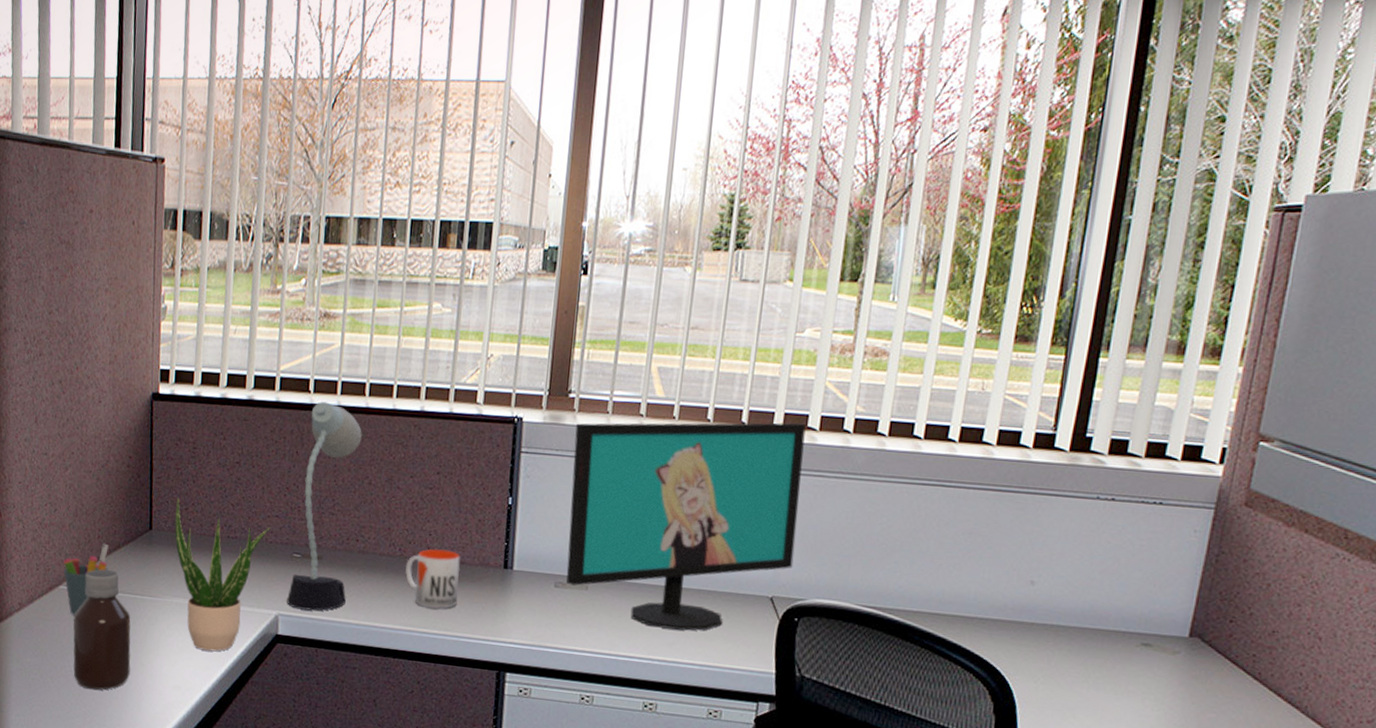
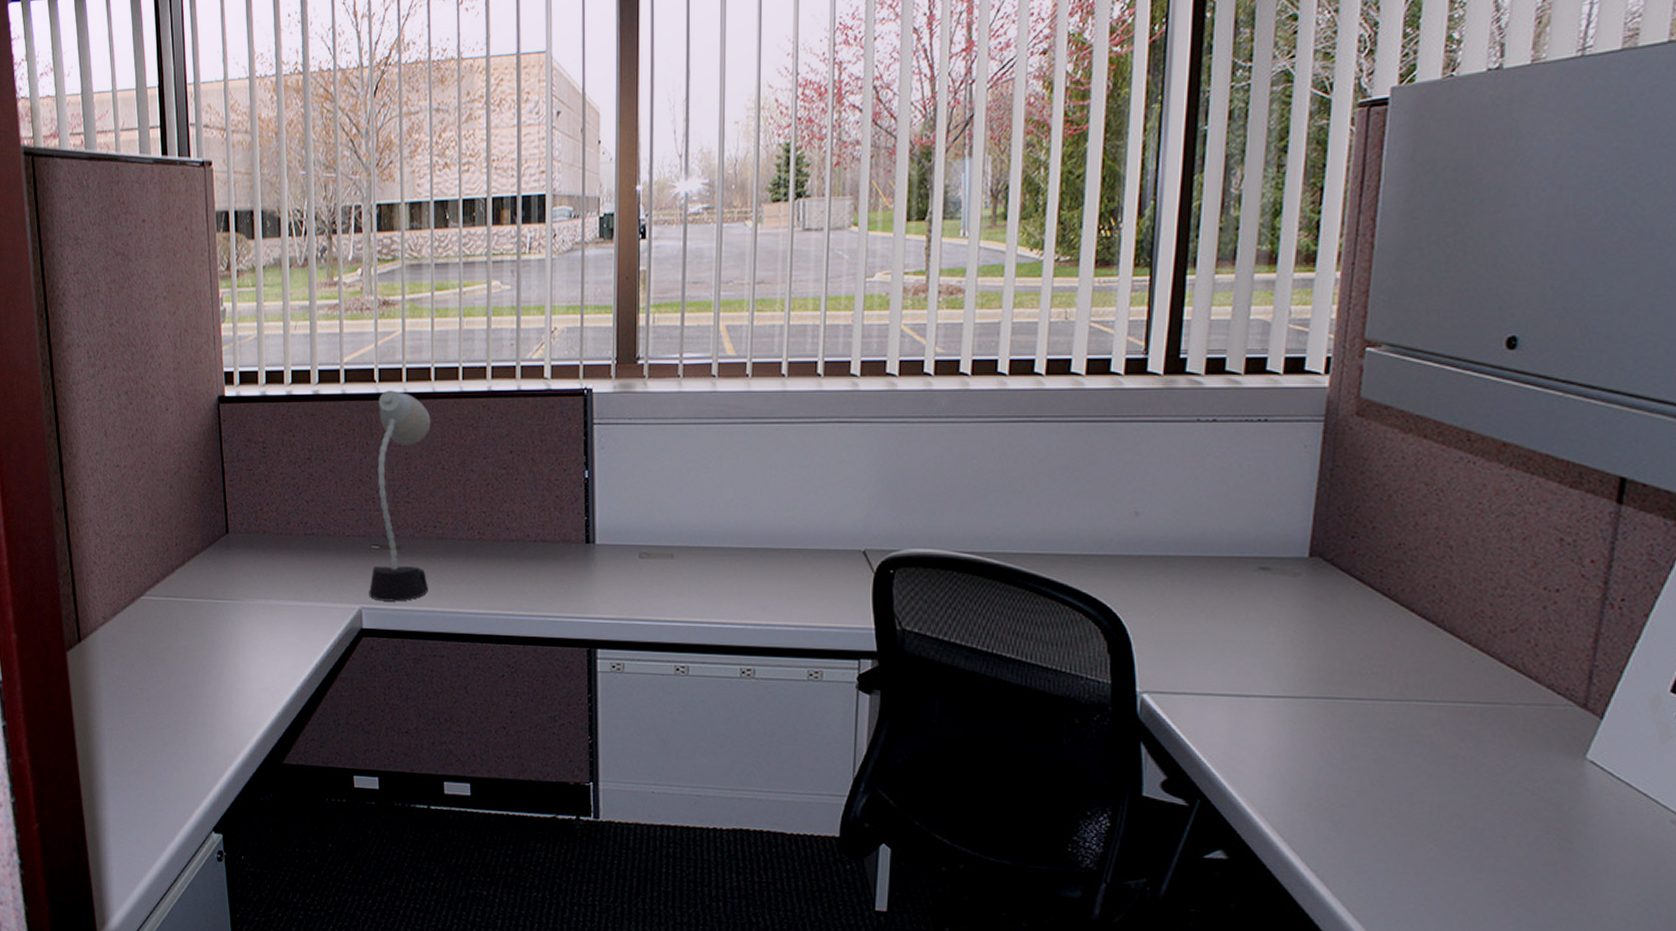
pen holder: present [63,543,109,615] -> none [143,550,188,625]
bottle: present [73,569,131,690] -> none [157,576,218,699]
potted plant: present [174,498,271,652] -> none [251,499,347,651]
mug: present [404,548,461,610] -> none [485,529,542,591]
computer monitor: present [566,422,806,631] -> none [647,369,885,592]

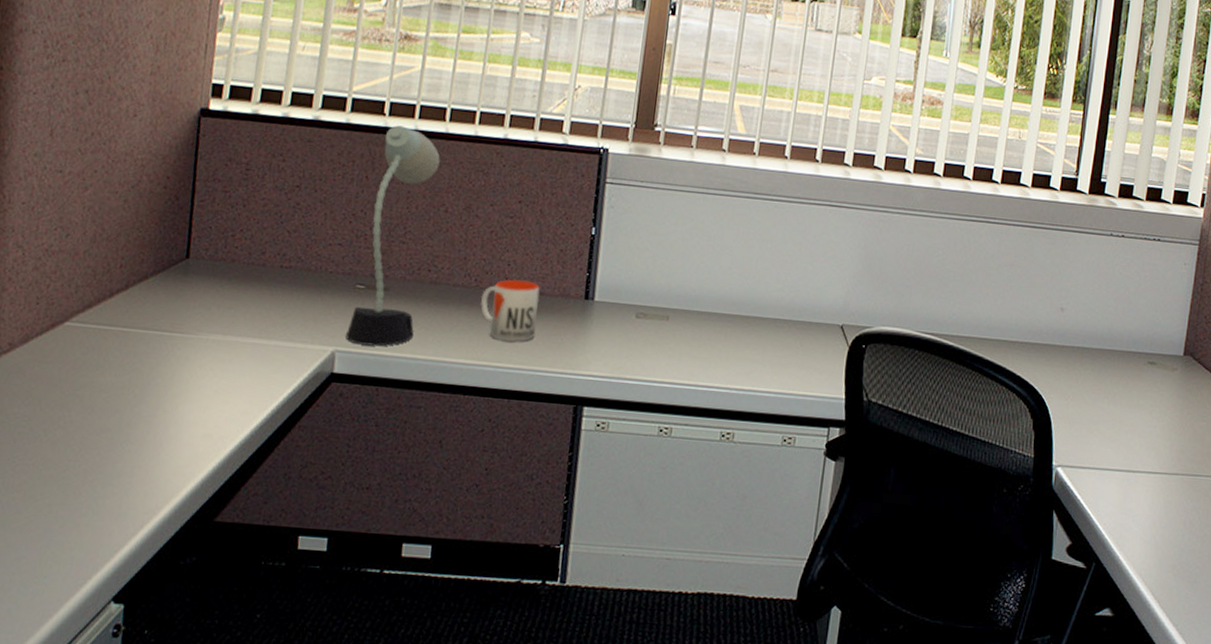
mug: none [485,529,542,591] -> present [479,279,540,343]

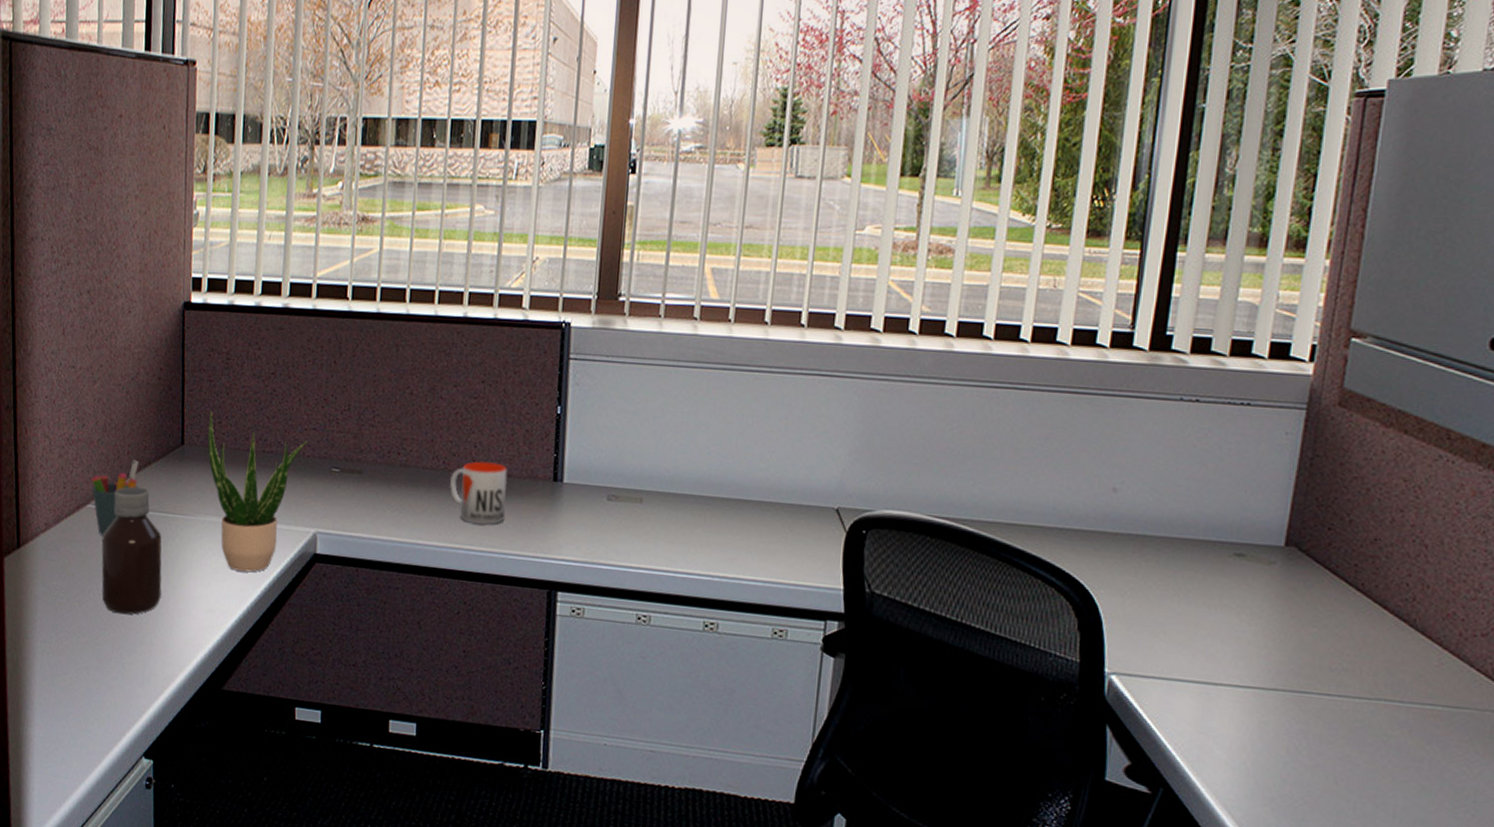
pen holder: none [72,273,133,356] -> present [91,459,139,535]
bottle: none [74,303,155,443] -> present [101,487,162,615]
potted plant: none [216,223,332,394] -> present [207,411,308,573]
desk lamp: present [346,125,441,347] -> none [325,309,403,529]

